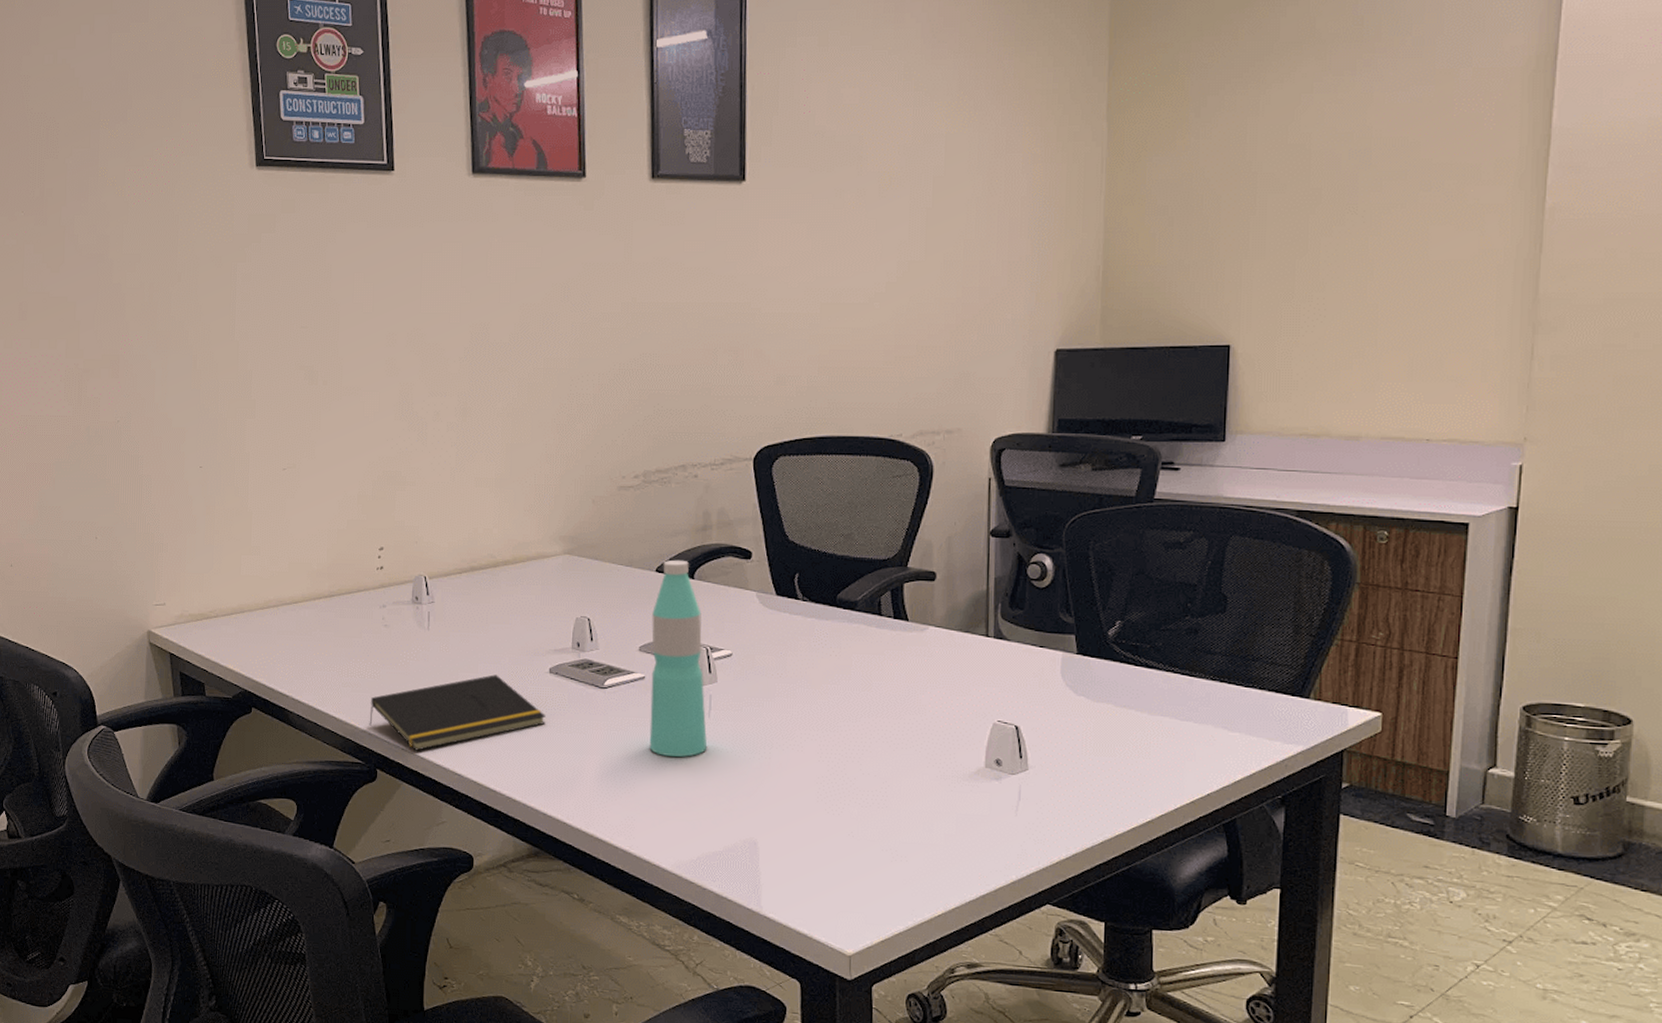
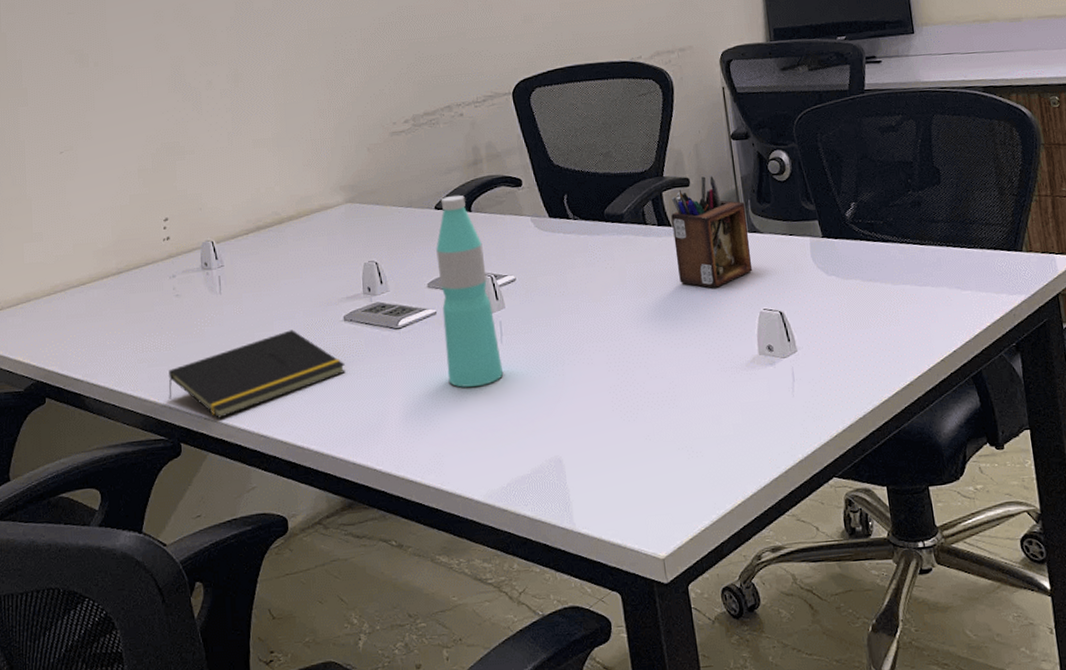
desk organizer: none [909,572,995,692] -> present [671,176,753,288]

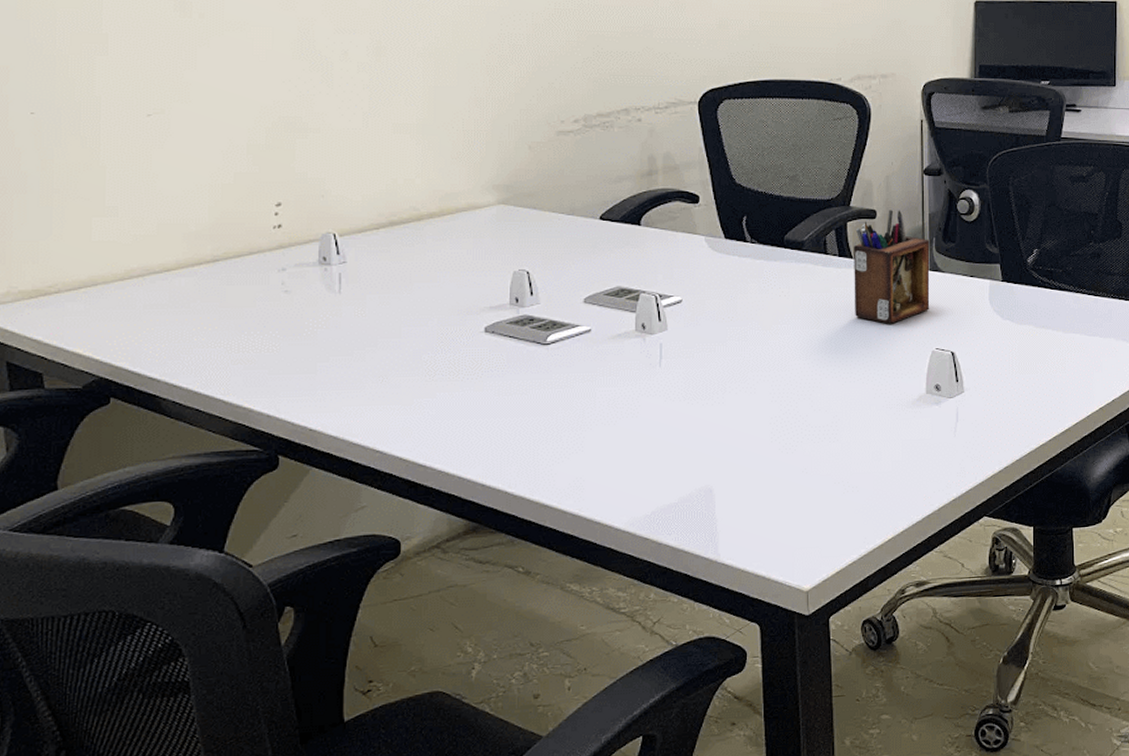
notepad: present [169,330,345,418] -> none [267,338,482,430]
water bottle: present [436,195,504,387] -> none [597,206,659,410]

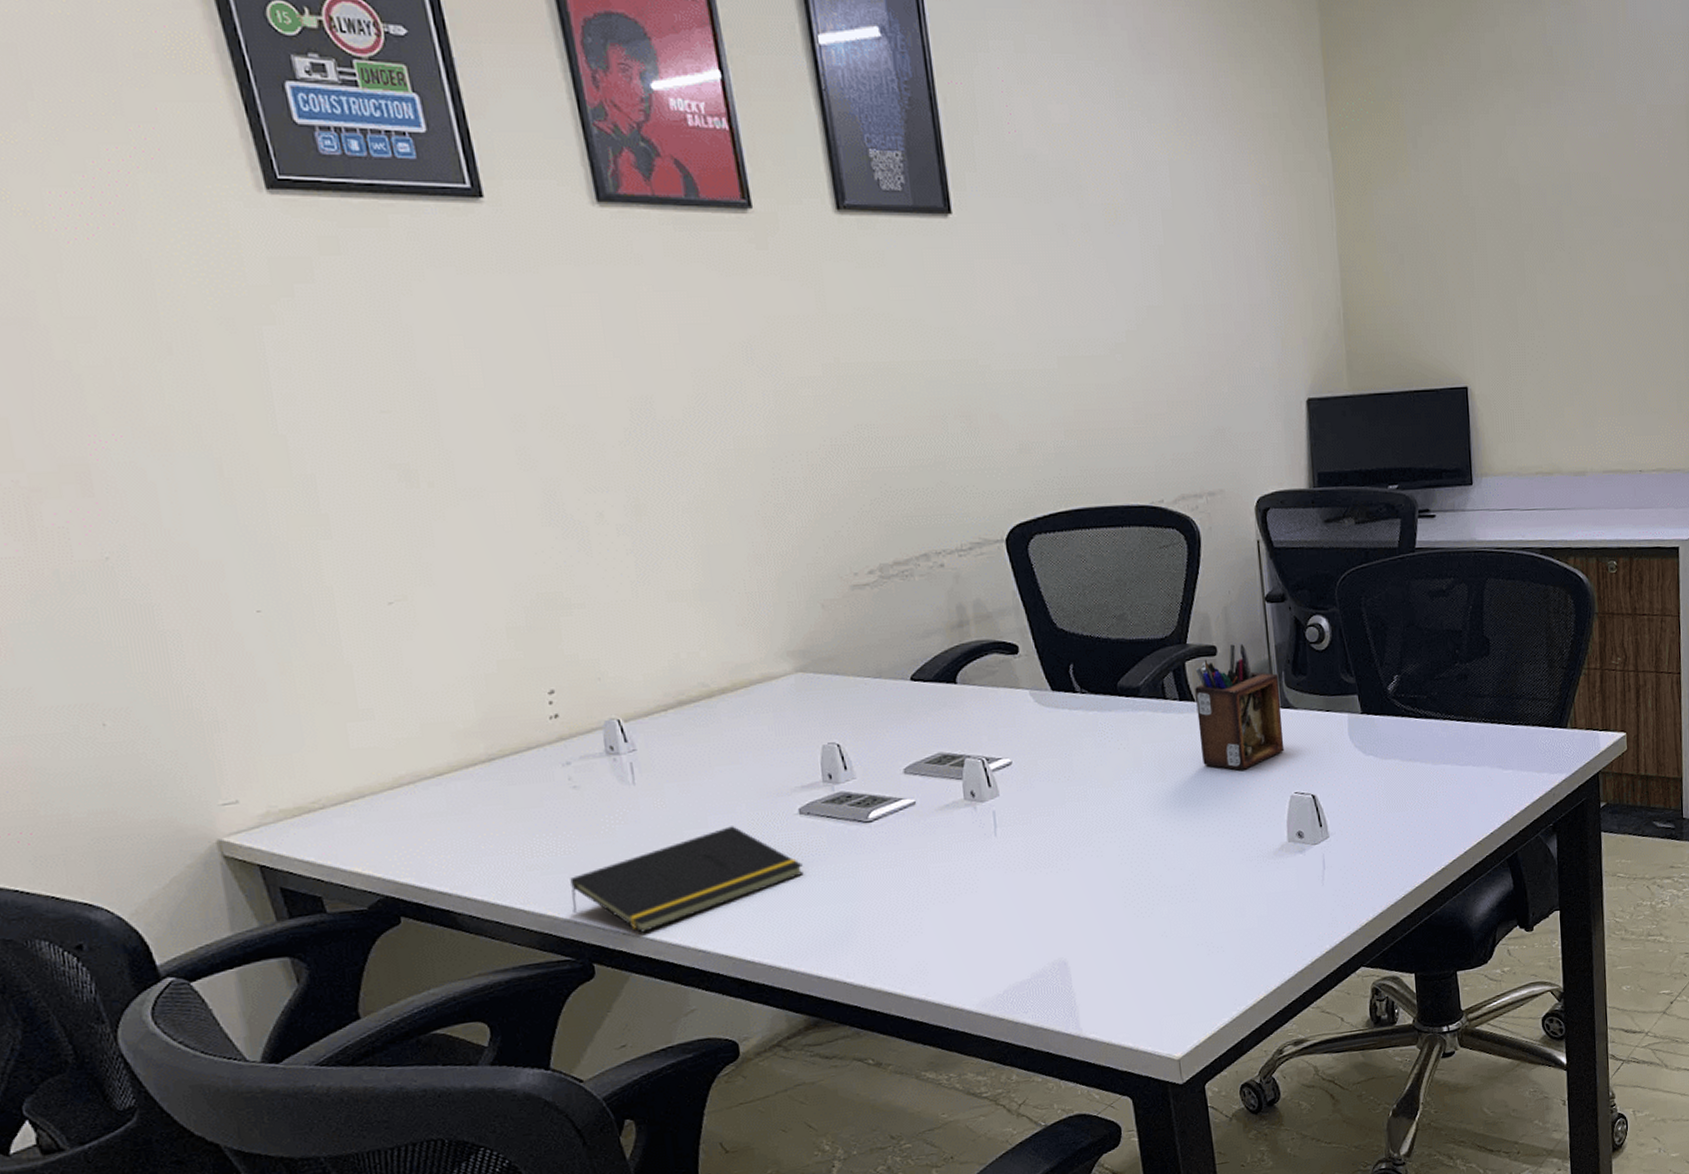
notepad: none [267,338,482,430] -> present [570,826,804,933]

